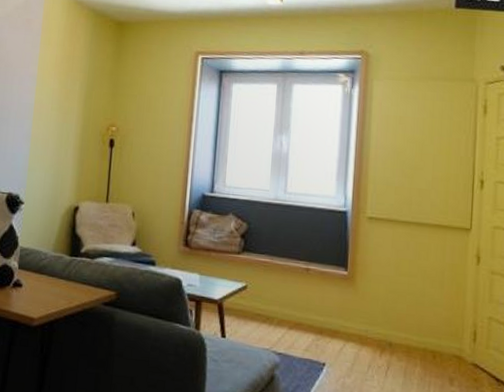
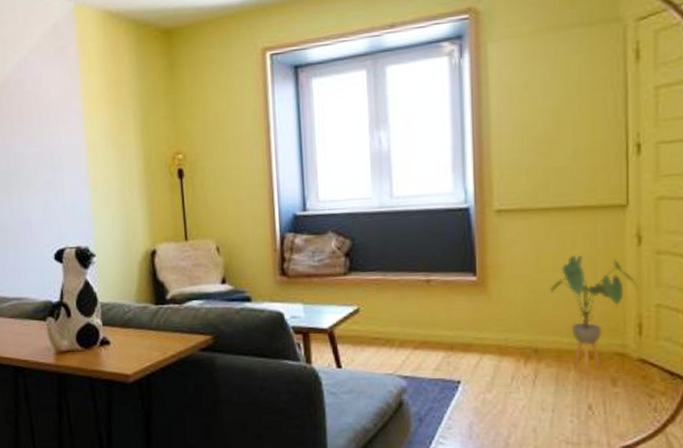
house plant: none [405,264,475,369] -> present [549,254,638,372]

